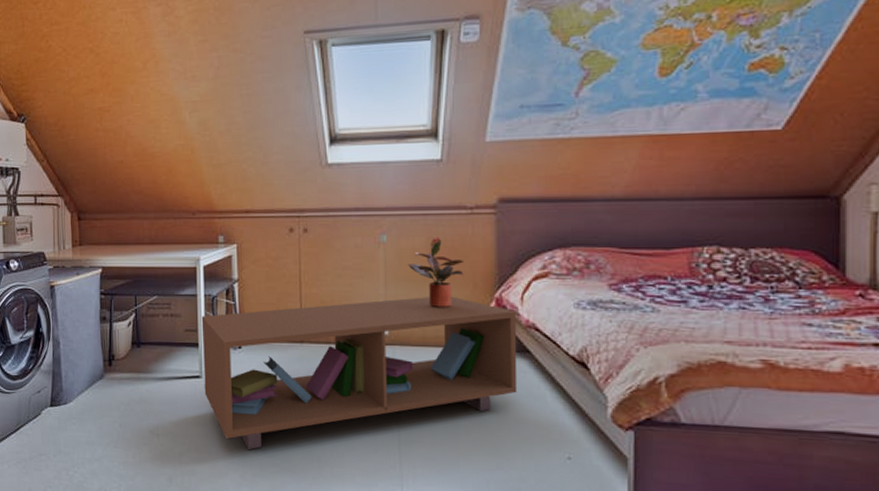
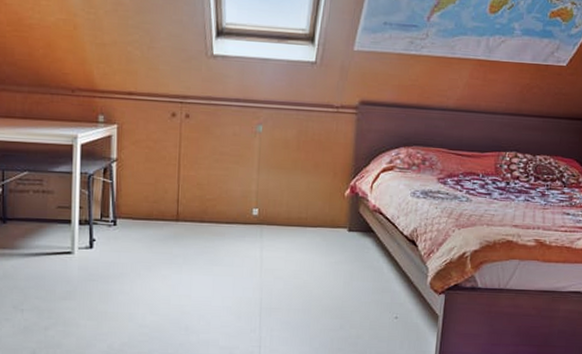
storage bench: present [201,296,518,449] -> none [75,182,367,321]
potted plant: present [408,237,464,307] -> none [280,130,327,192]

